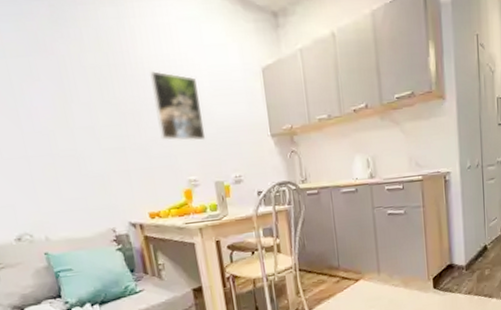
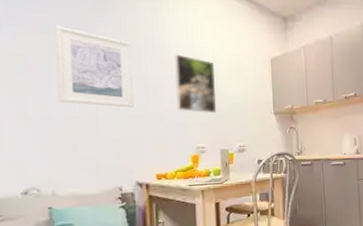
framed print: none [11,47,113,140] -> present [55,25,134,107]

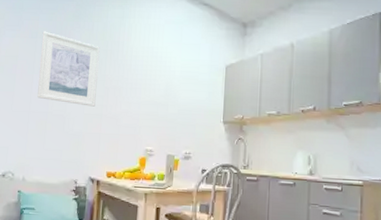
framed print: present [174,54,217,114] -> none [132,59,170,118]

